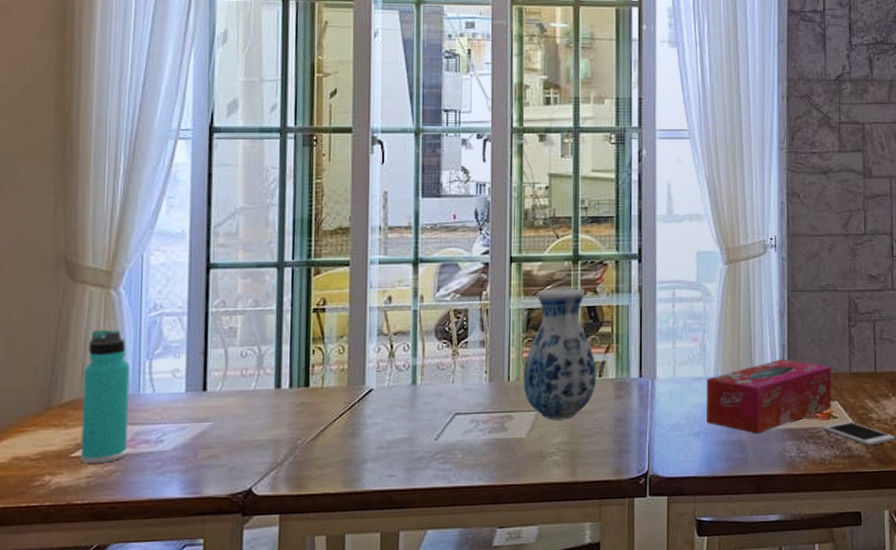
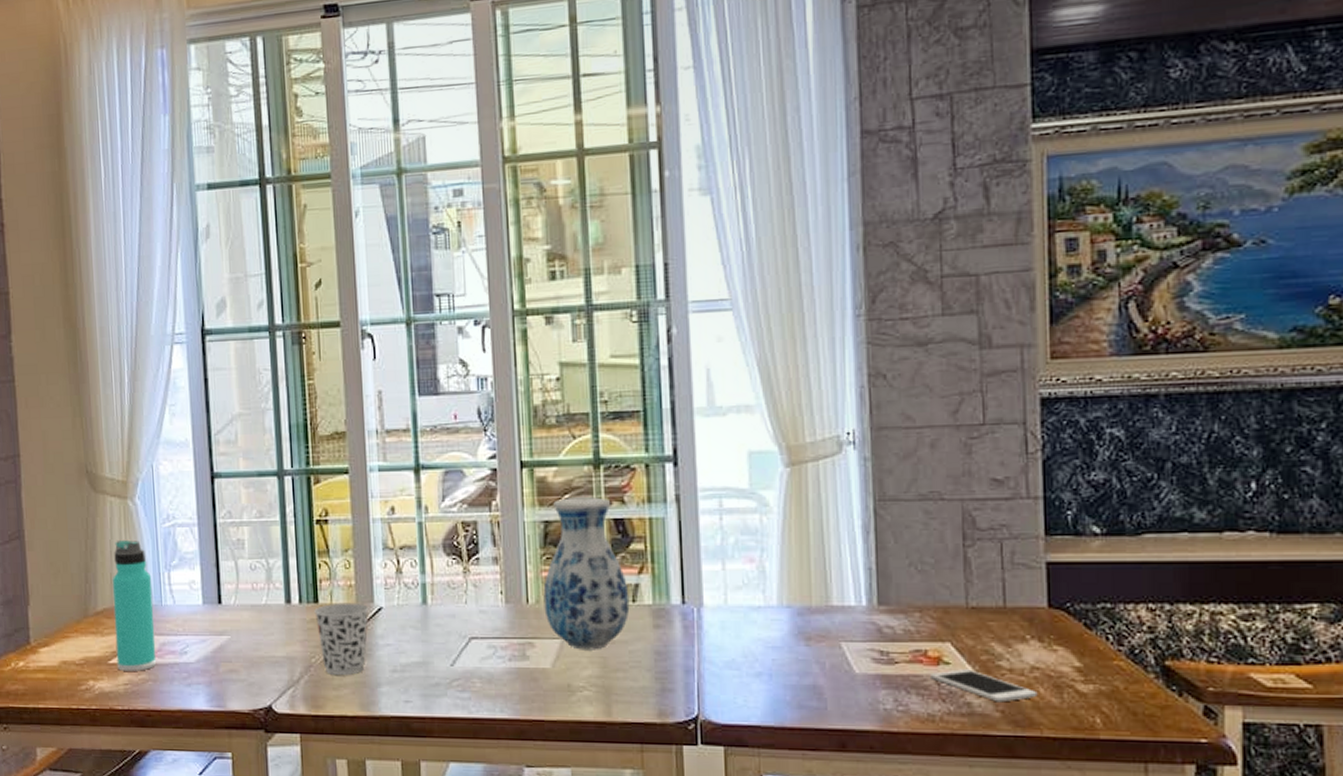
cup: none [304,385,360,455] -> present [314,602,369,675]
tissue box: present [707,359,831,434] -> none [768,586,941,679]

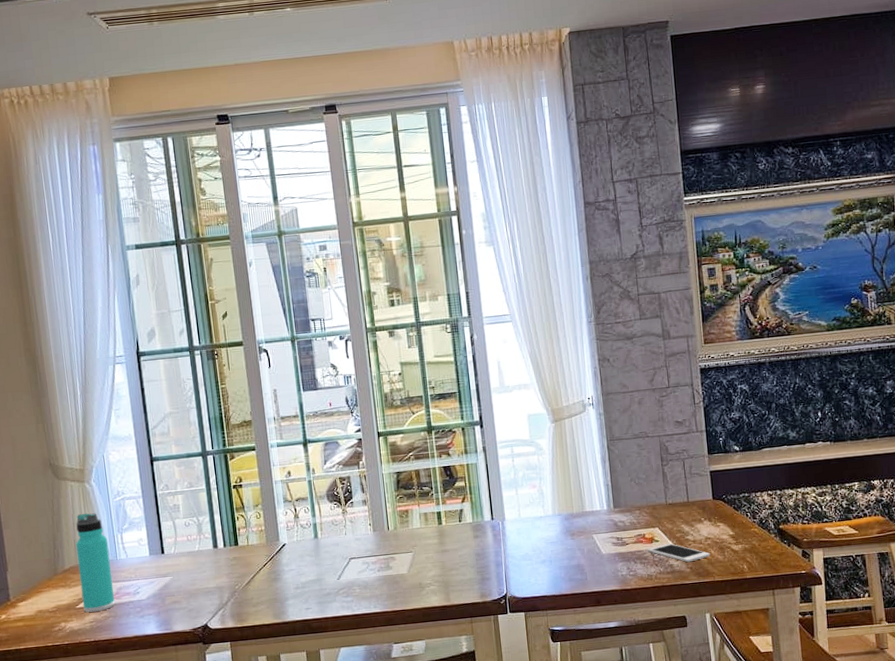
cup: present [314,602,369,675] -> none [235,542,277,596]
vase: present [543,497,630,650] -> none [399,453,458,559]

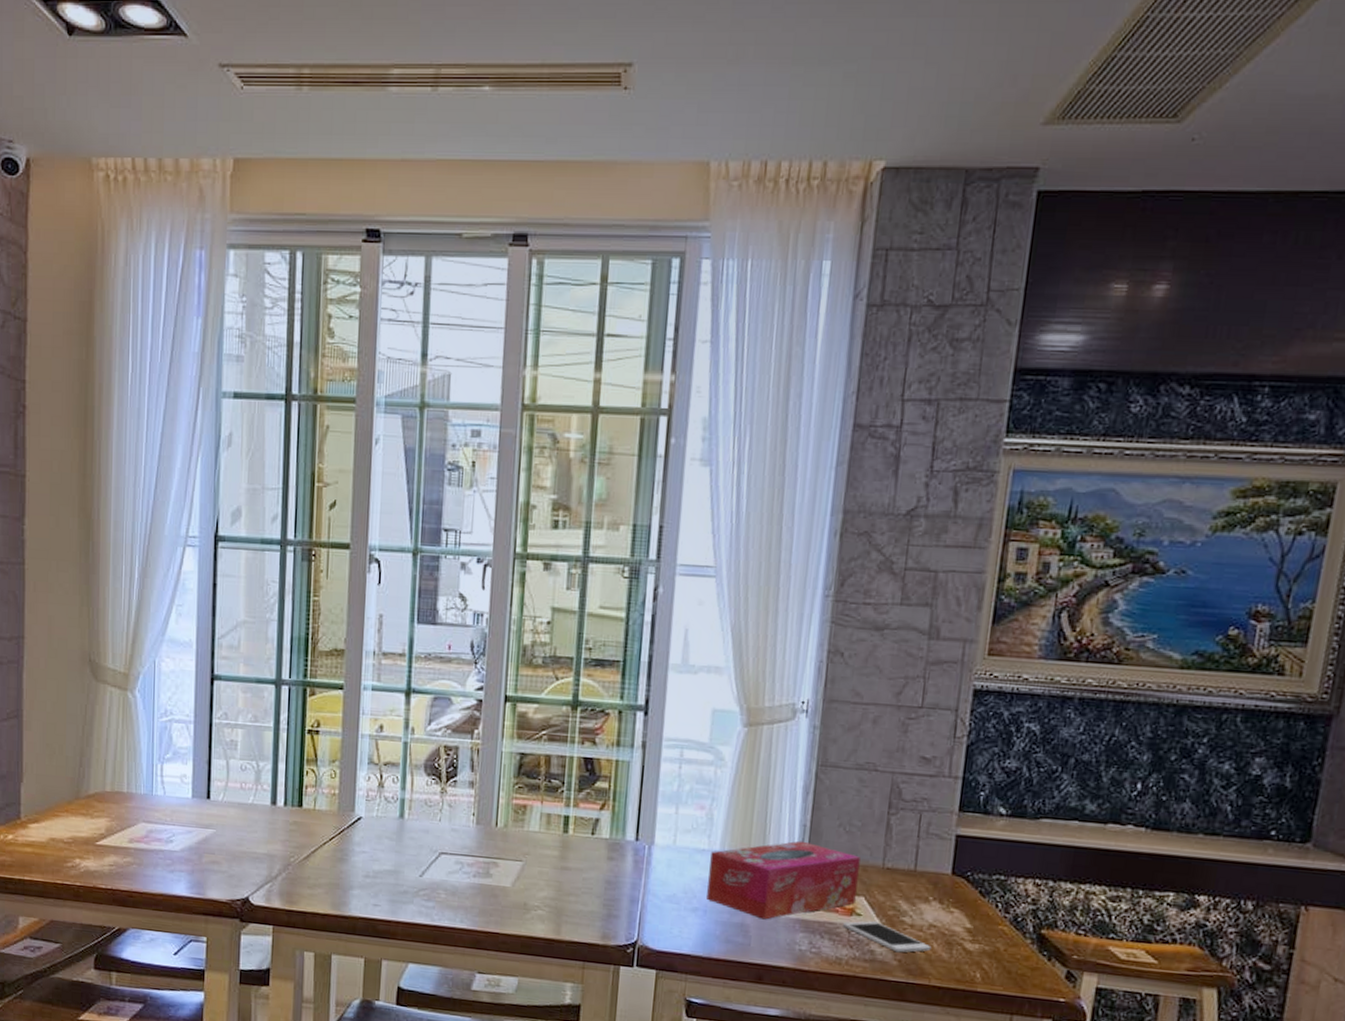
thermos bottle: present [75,513,116,612] -> none [104,729,145,855]
tissue box: none [547,496,653,559] -> present [707,840,860,920]

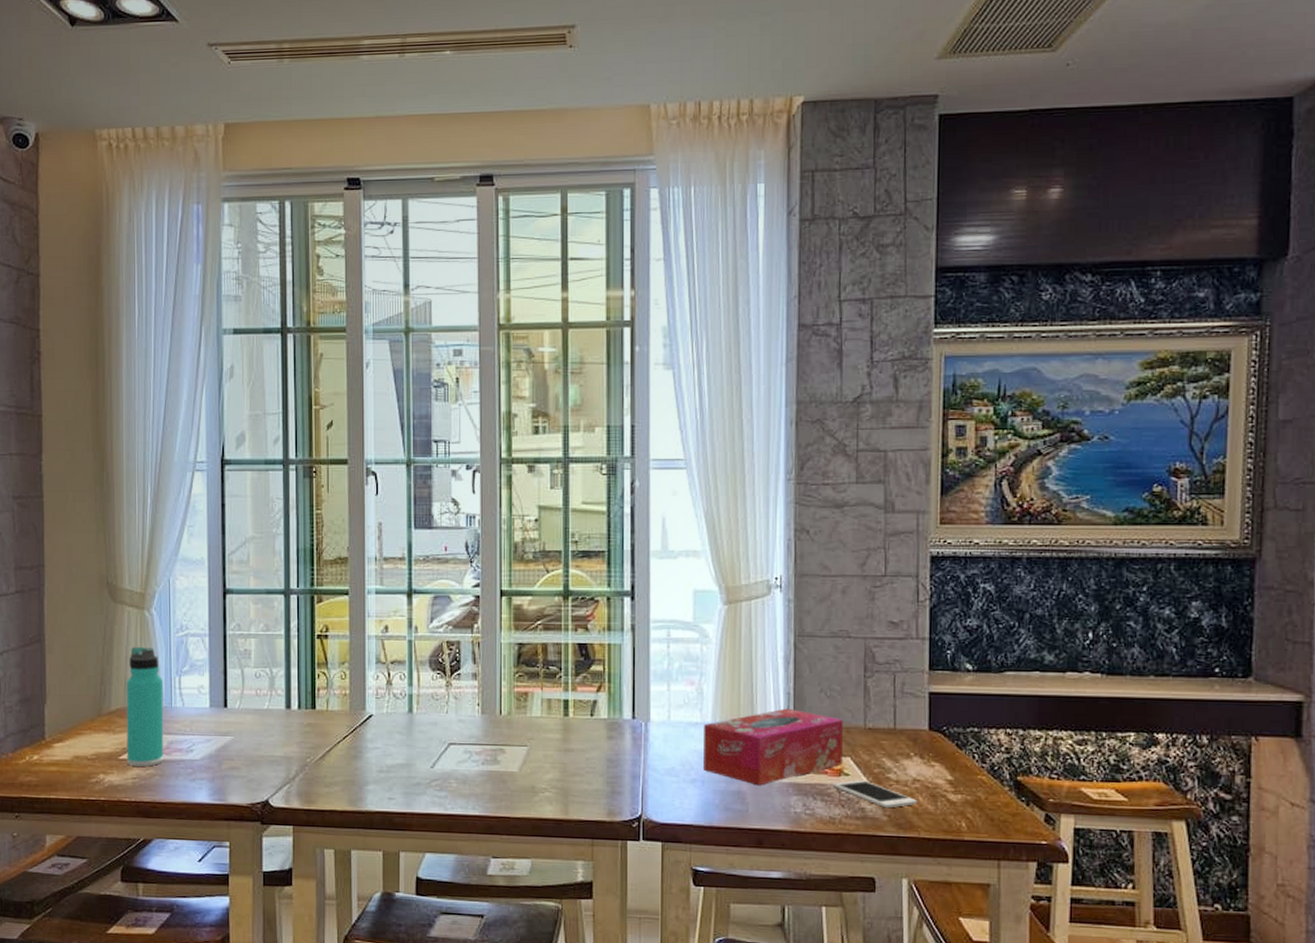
thermos bottle: none [104,729,145,855] -> present [126,646,164,767]

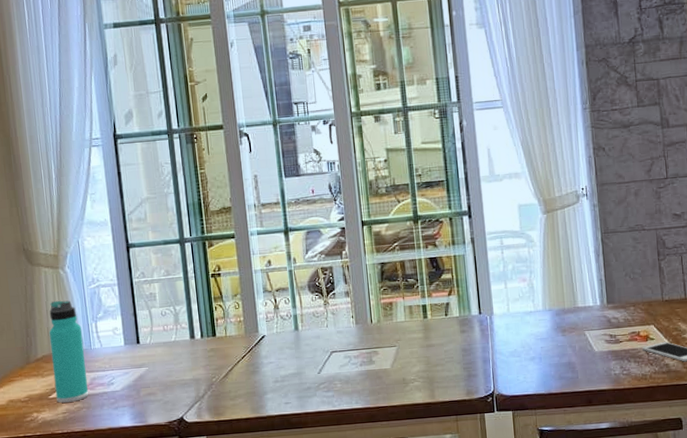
tissue box: present [703,708,843,786] -> none [537,291,648,356]

